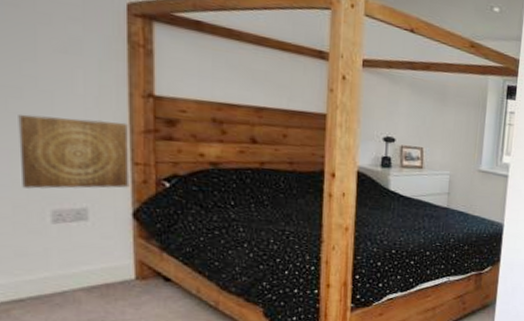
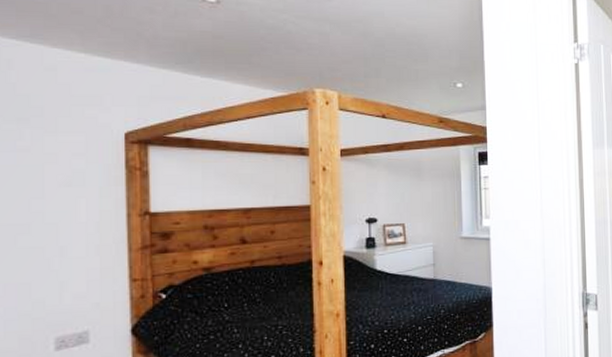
wall art: present [18,114,130,190] -> none [26,242,128,319]

